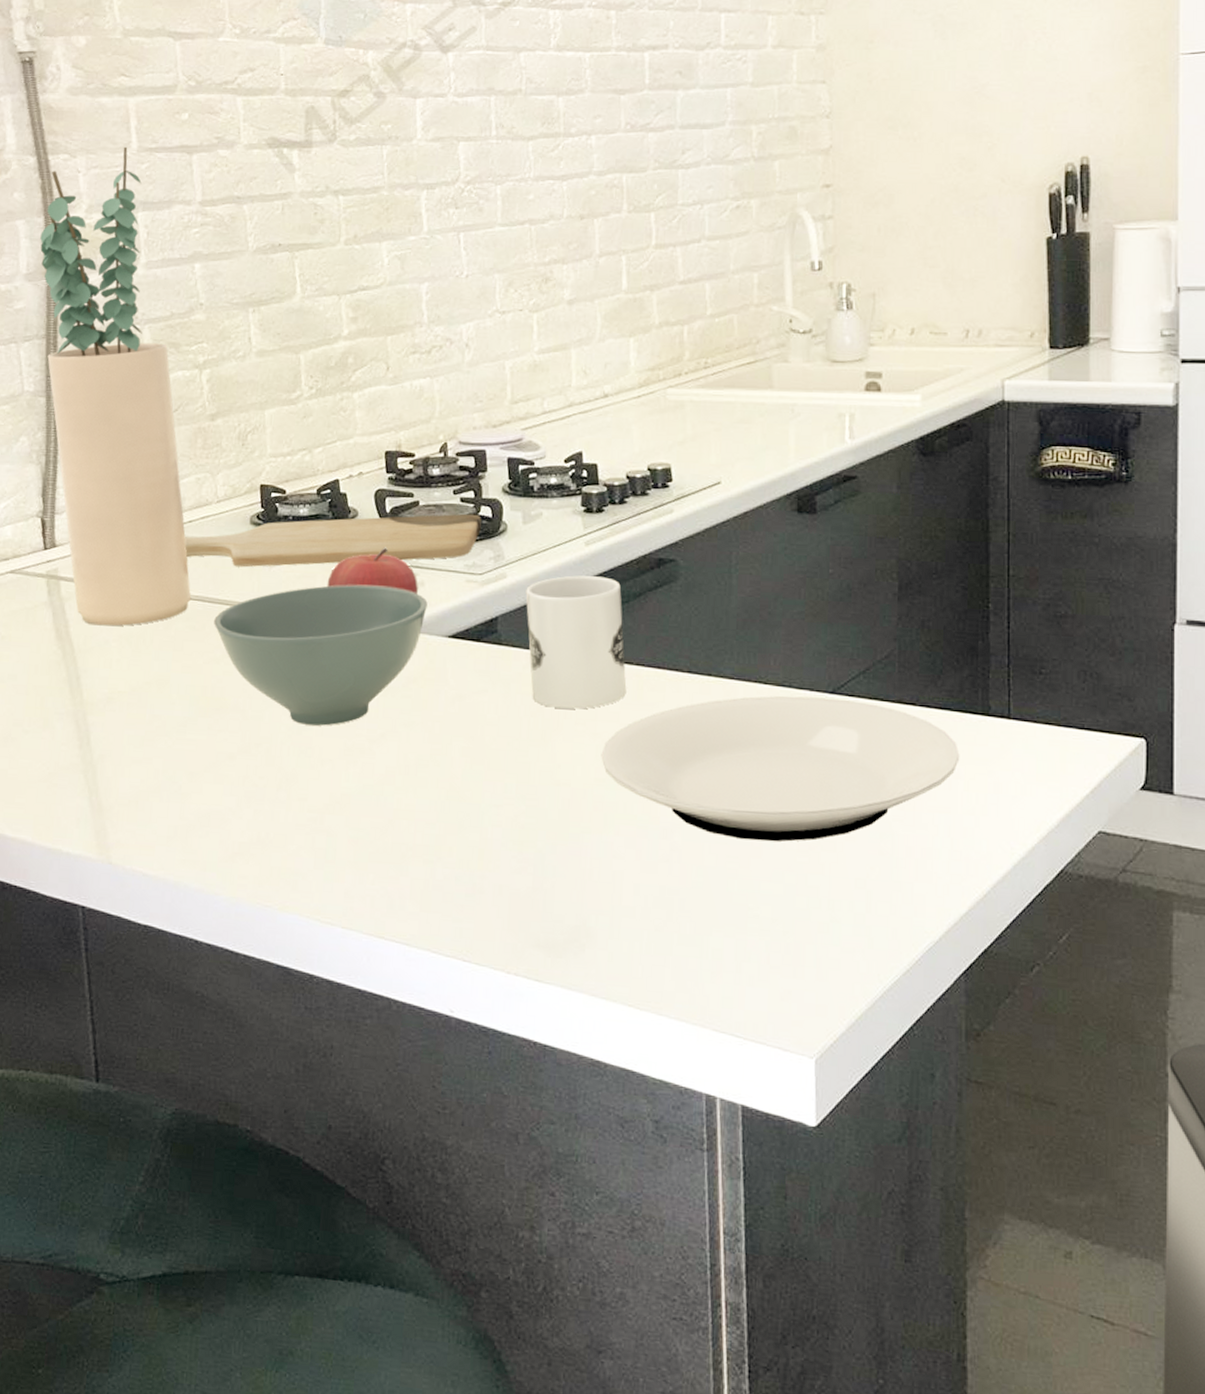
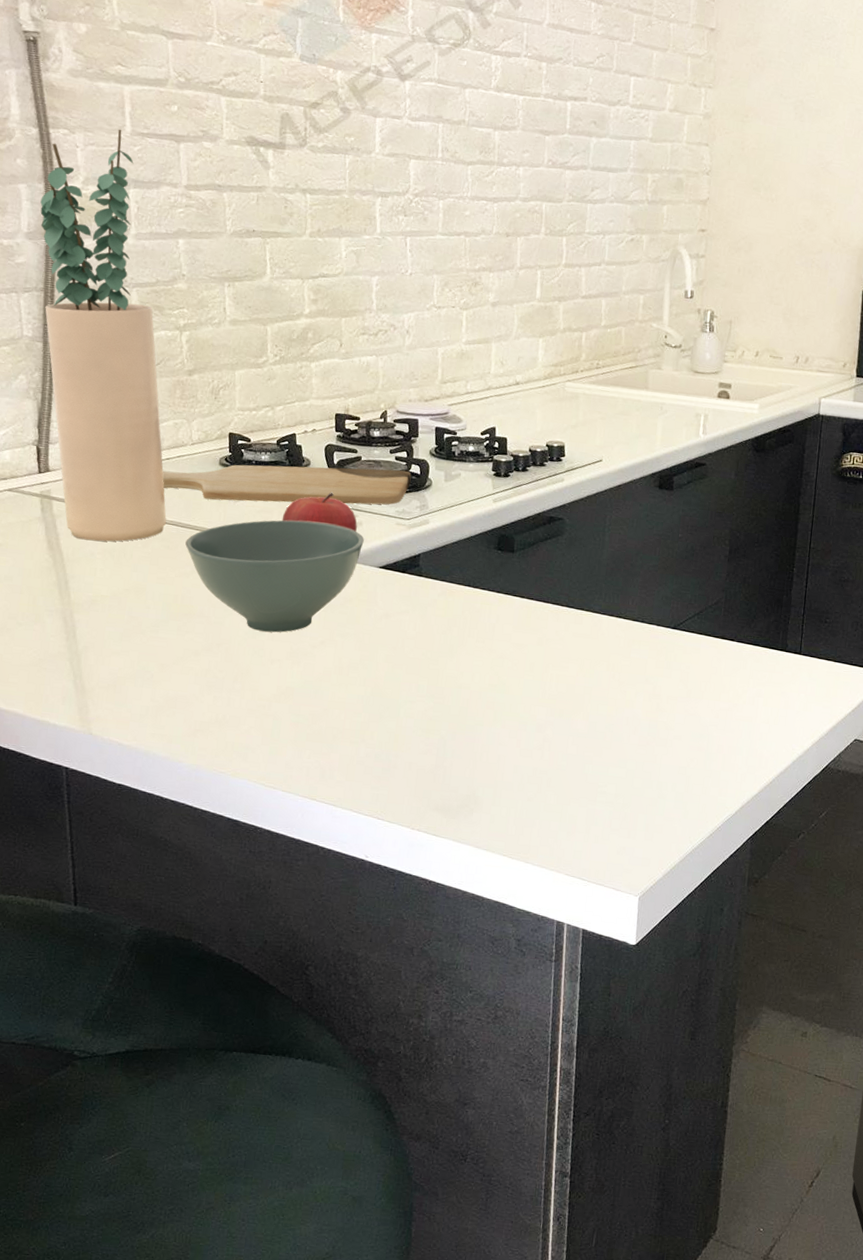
mug: present [525,575,627,709] -> none [443,525,519,631]
plate: present [601,696,960,842] -> none [494,628,763,738]

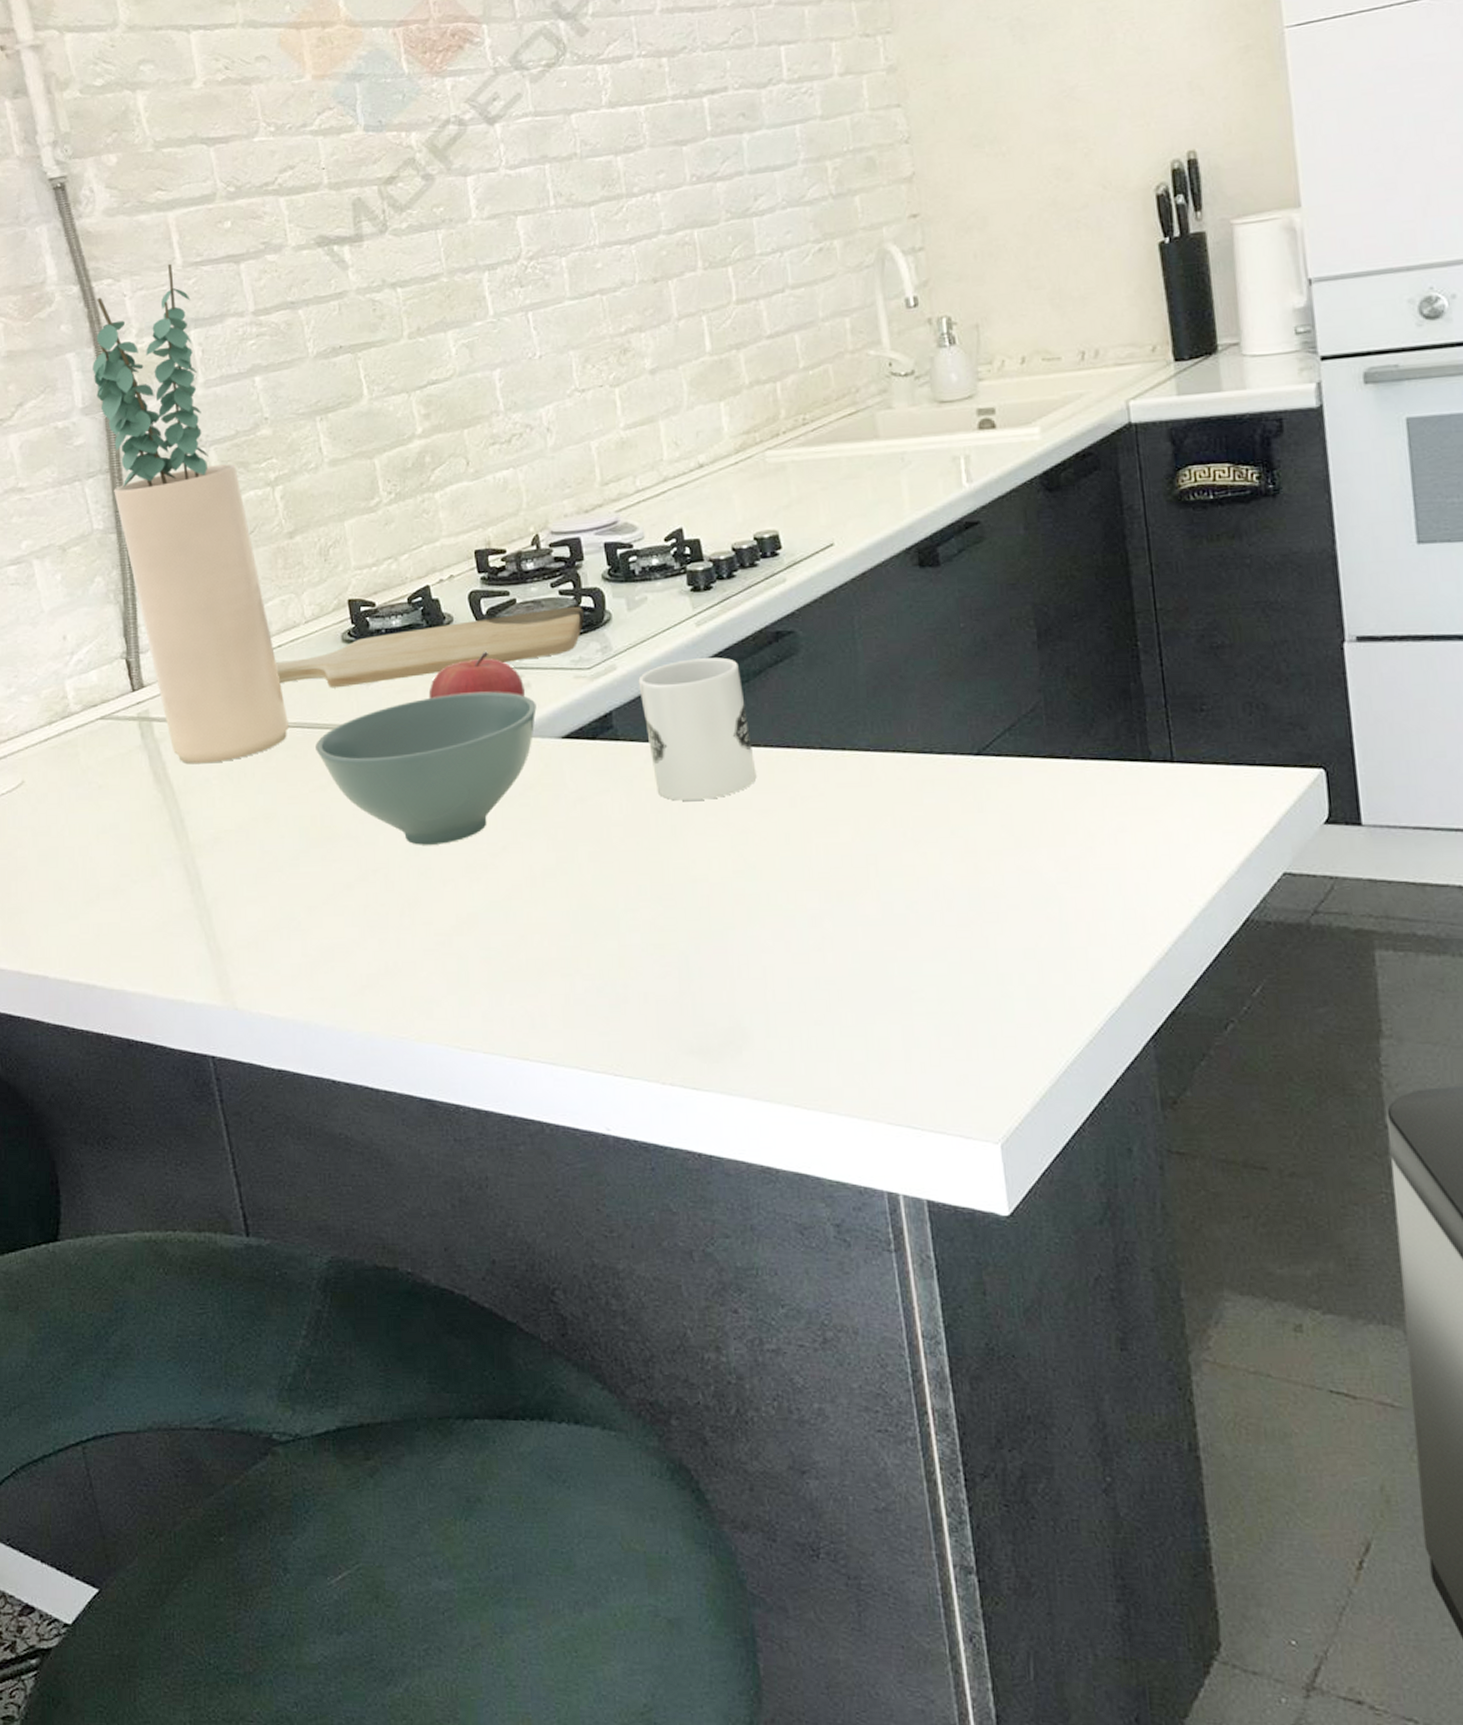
mug: none [443,525,519,631] -> present [638,657,757,801]

